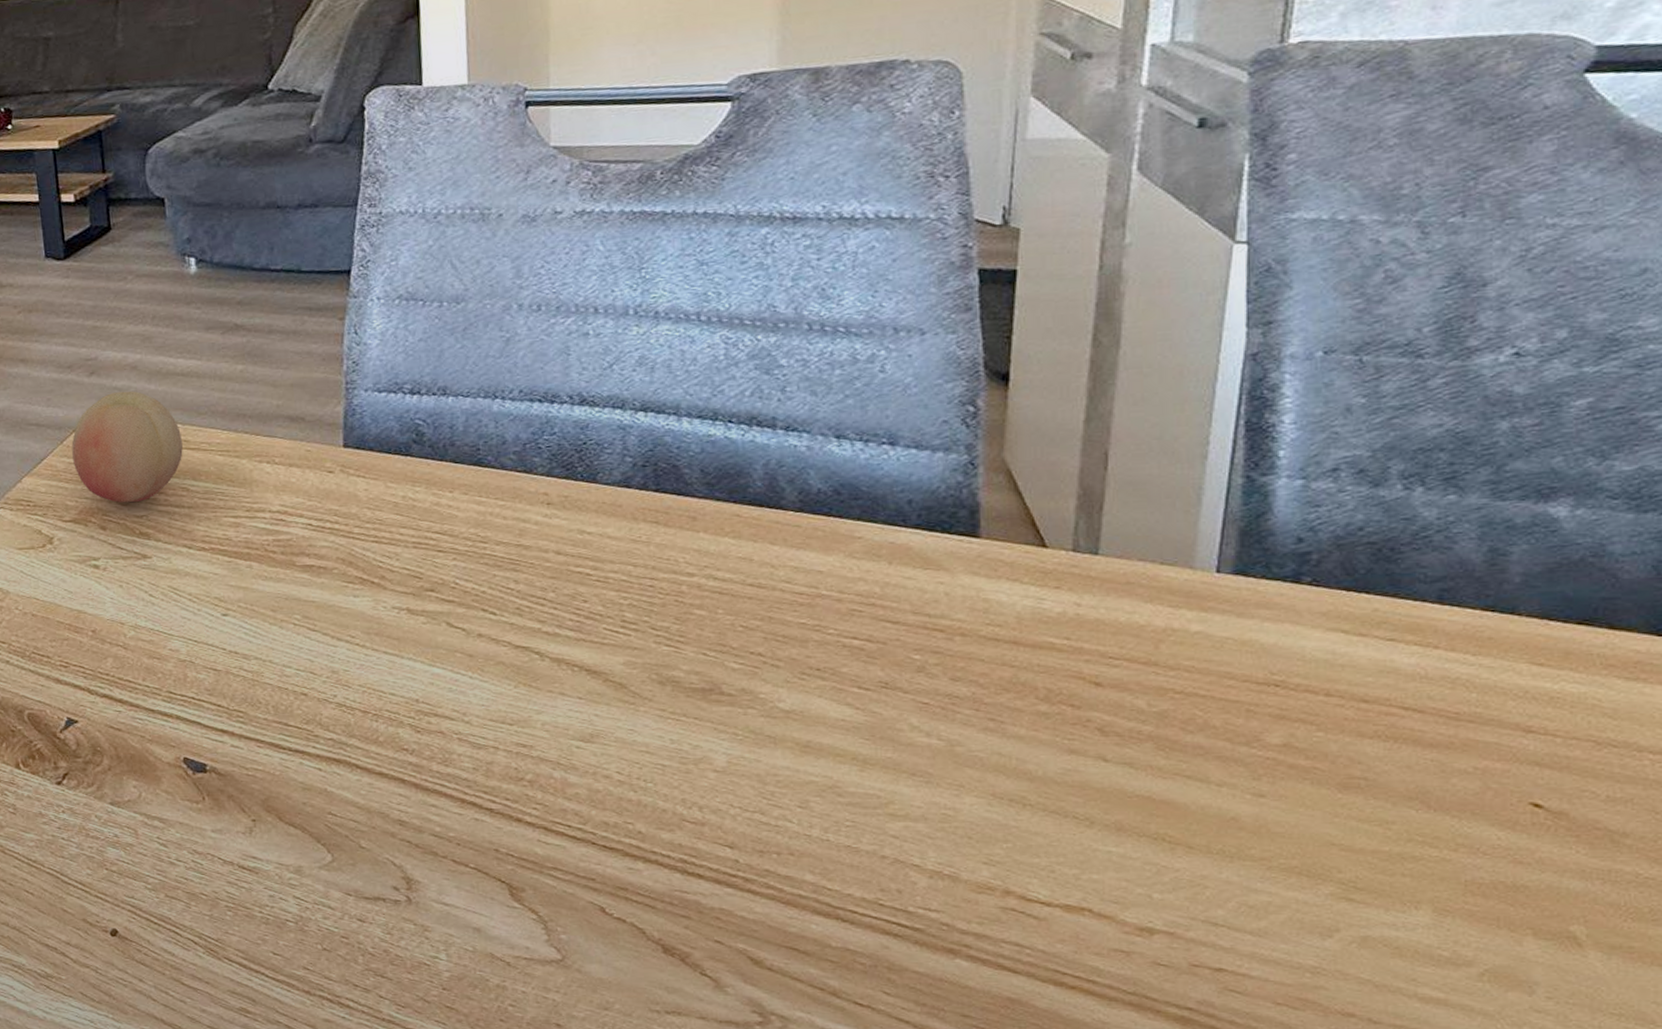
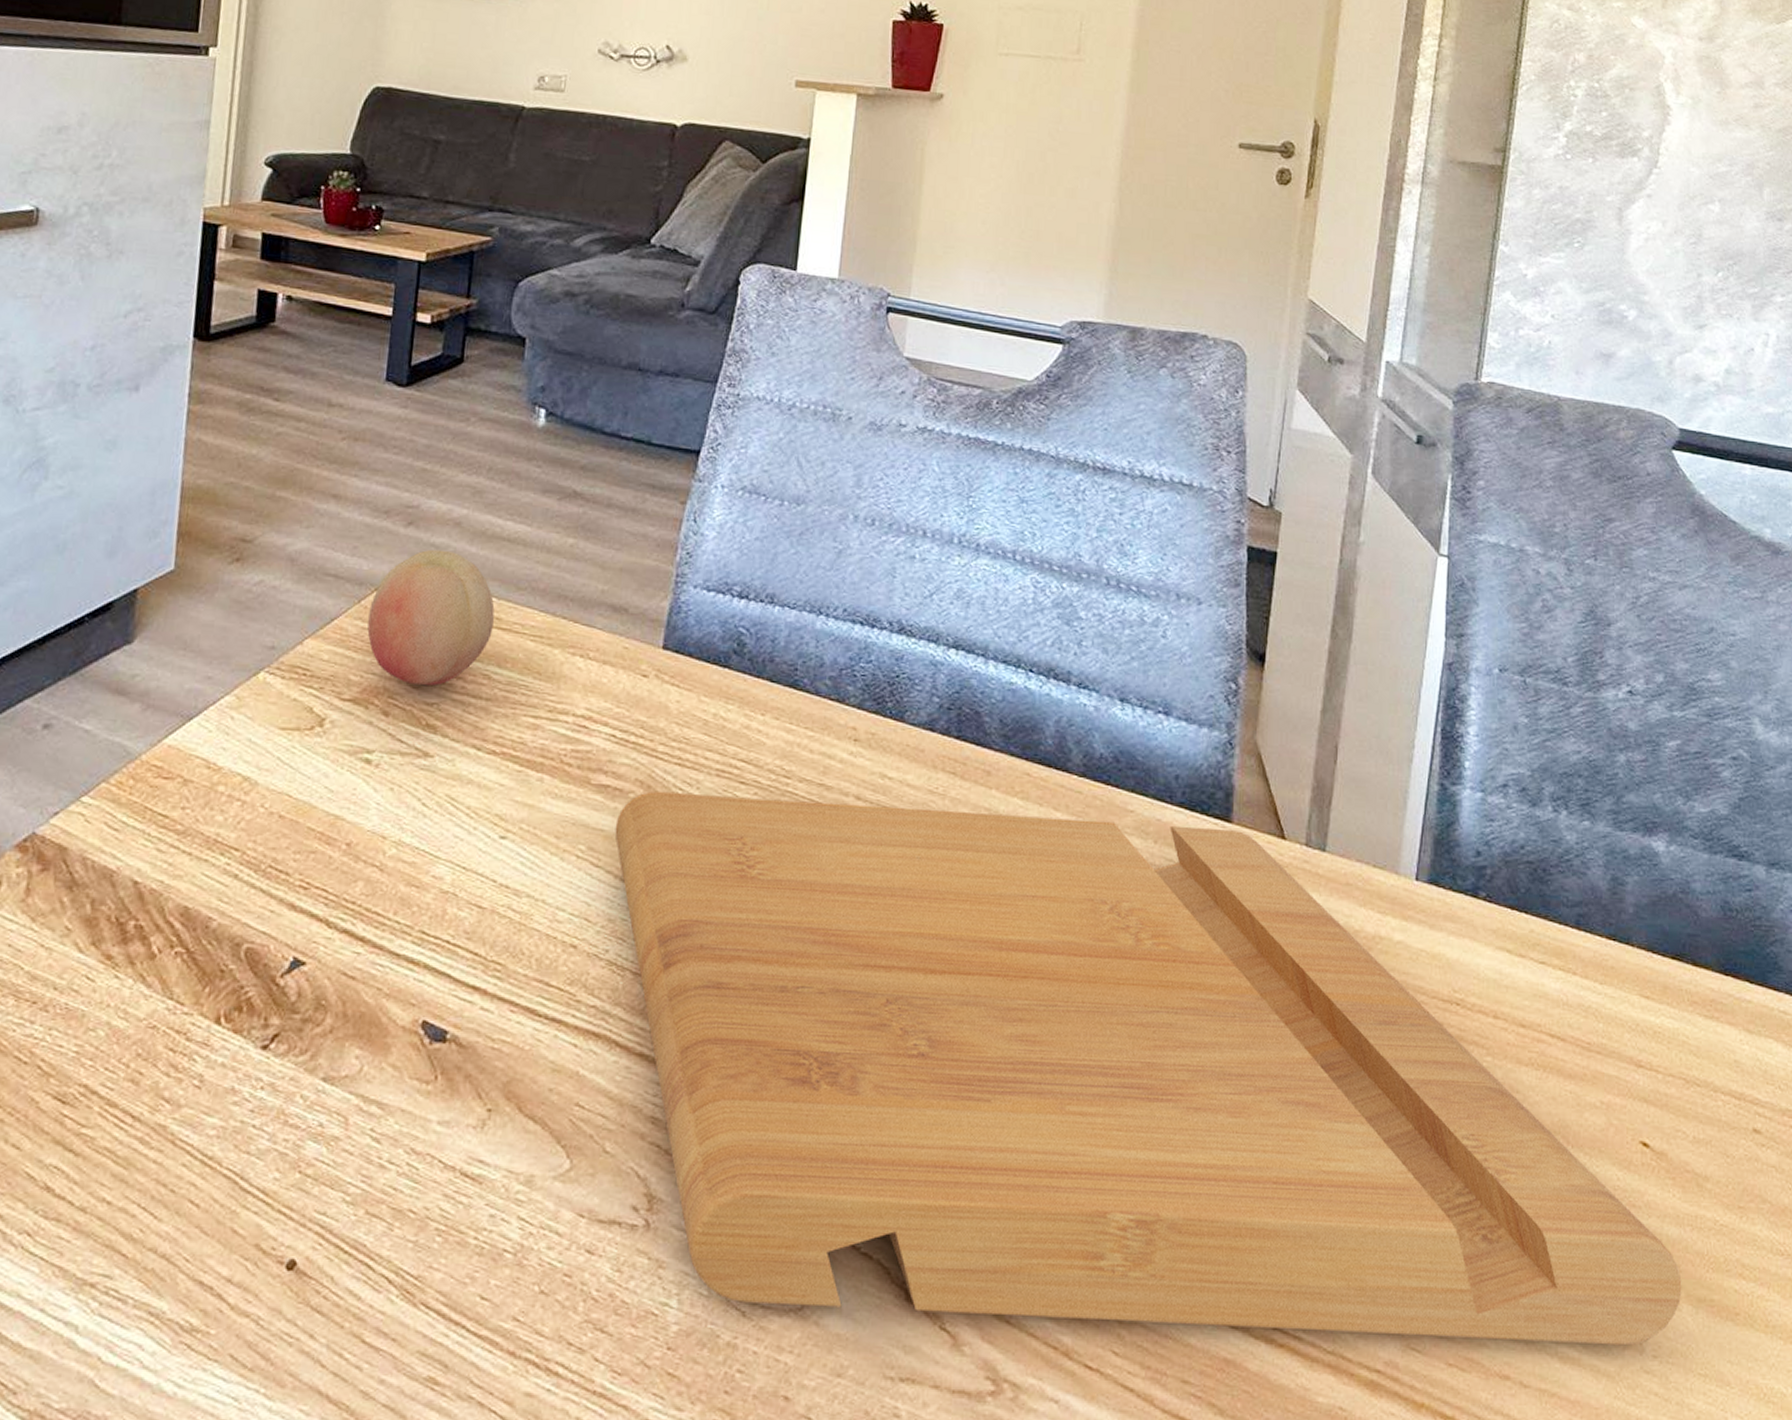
cutting board: none [324,544,1588,988] -> present [615,791,1682,1346]

